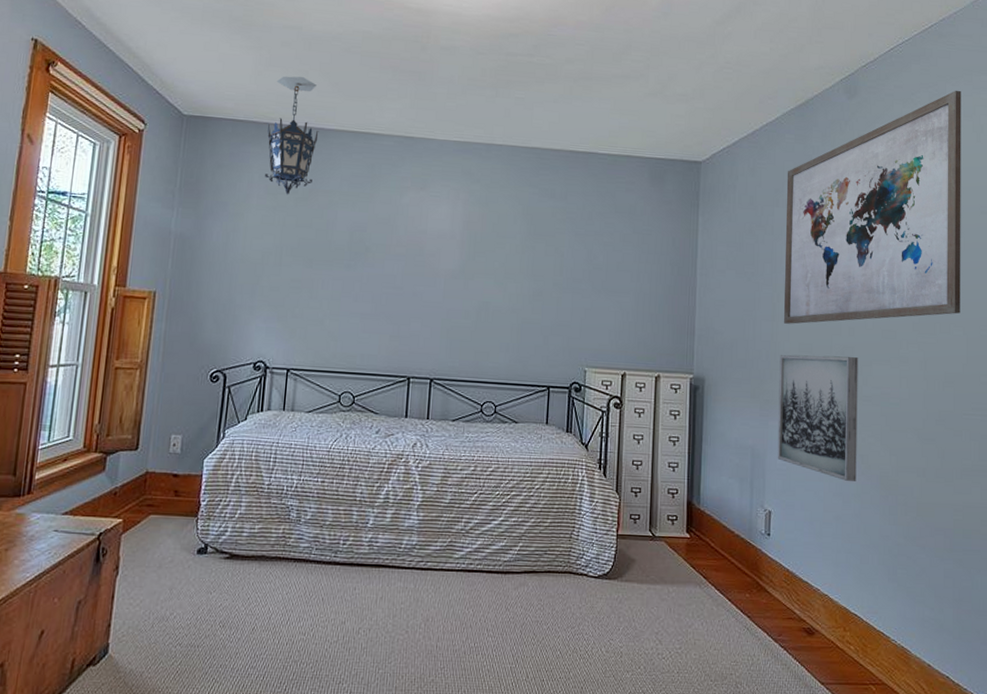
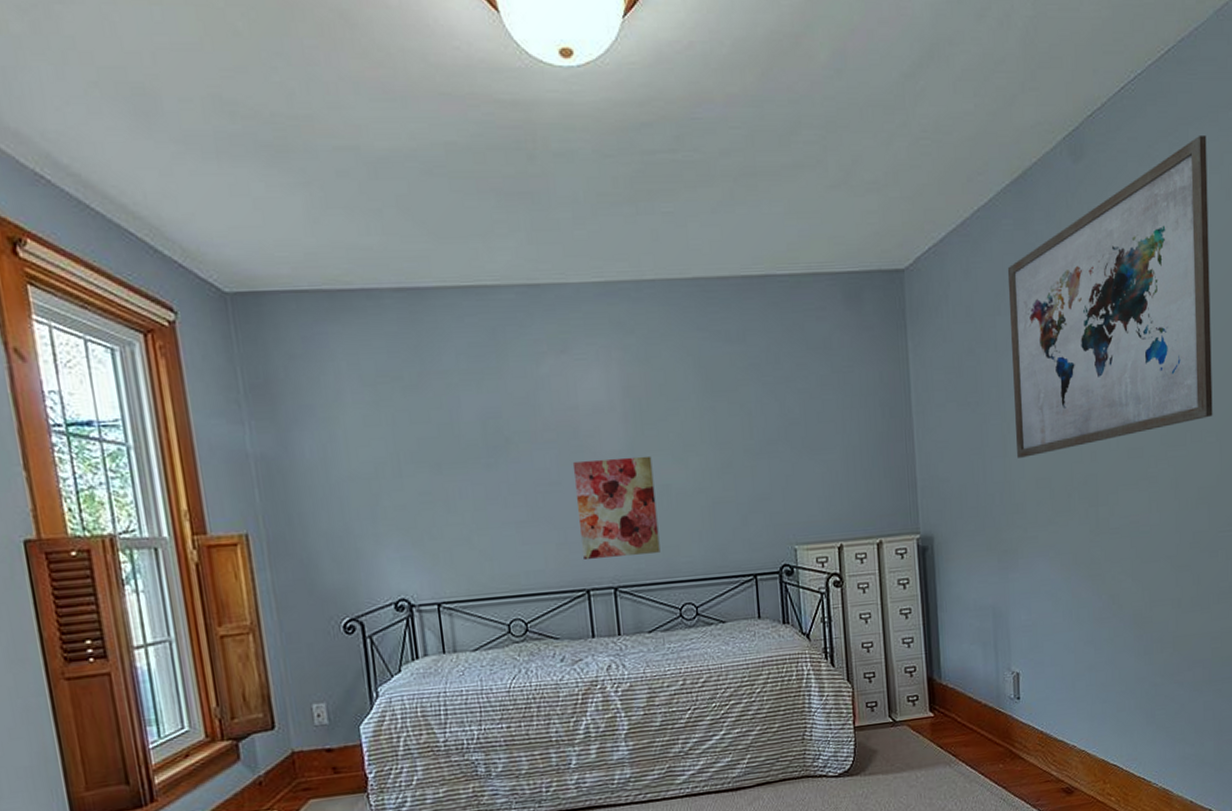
hanging lantern: present [265,76,319,195] -> none [340,219,419,384]
wall art: none [409,274,478,356] -> present [572,455,661,559]
wall art: present [777,354,858,481] -> none [1015,485,1108,627]

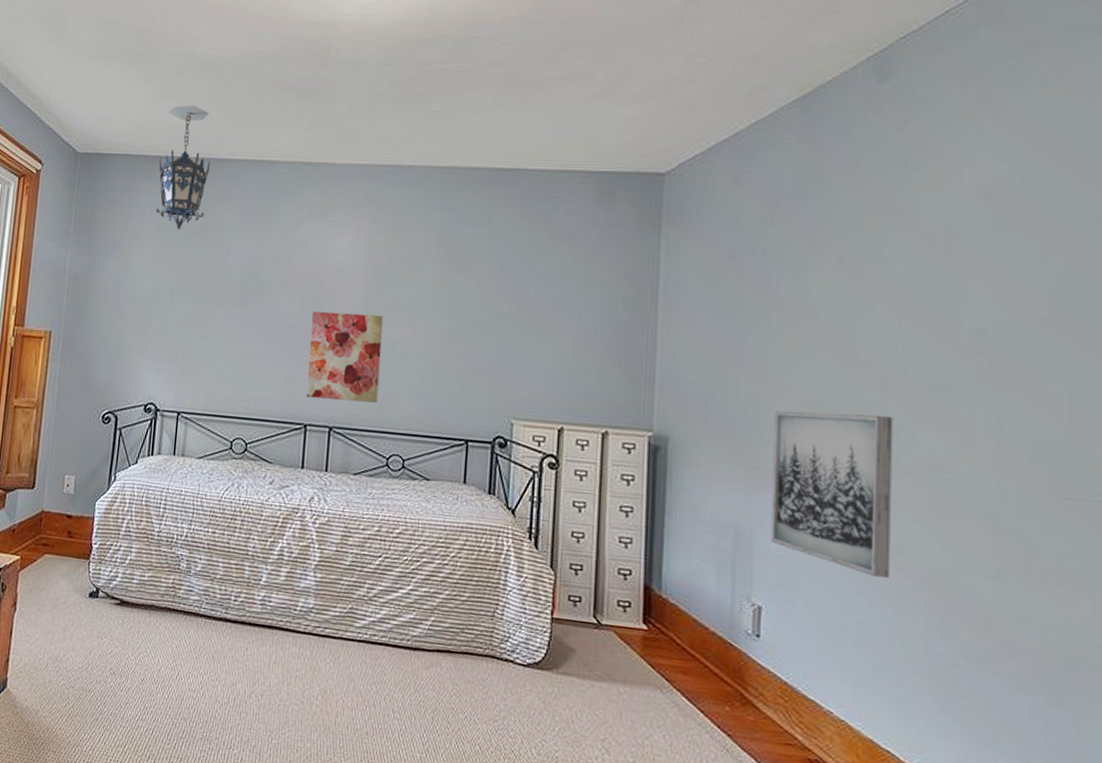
hanging lantern: none [340,219,419,384] -> present [156,106,211,230]
wall art: present [1007,134,1213,458] -> none [781,58,1062,373]
wall art: none [1015,485,1108,627] -> present [770,411,893,578]

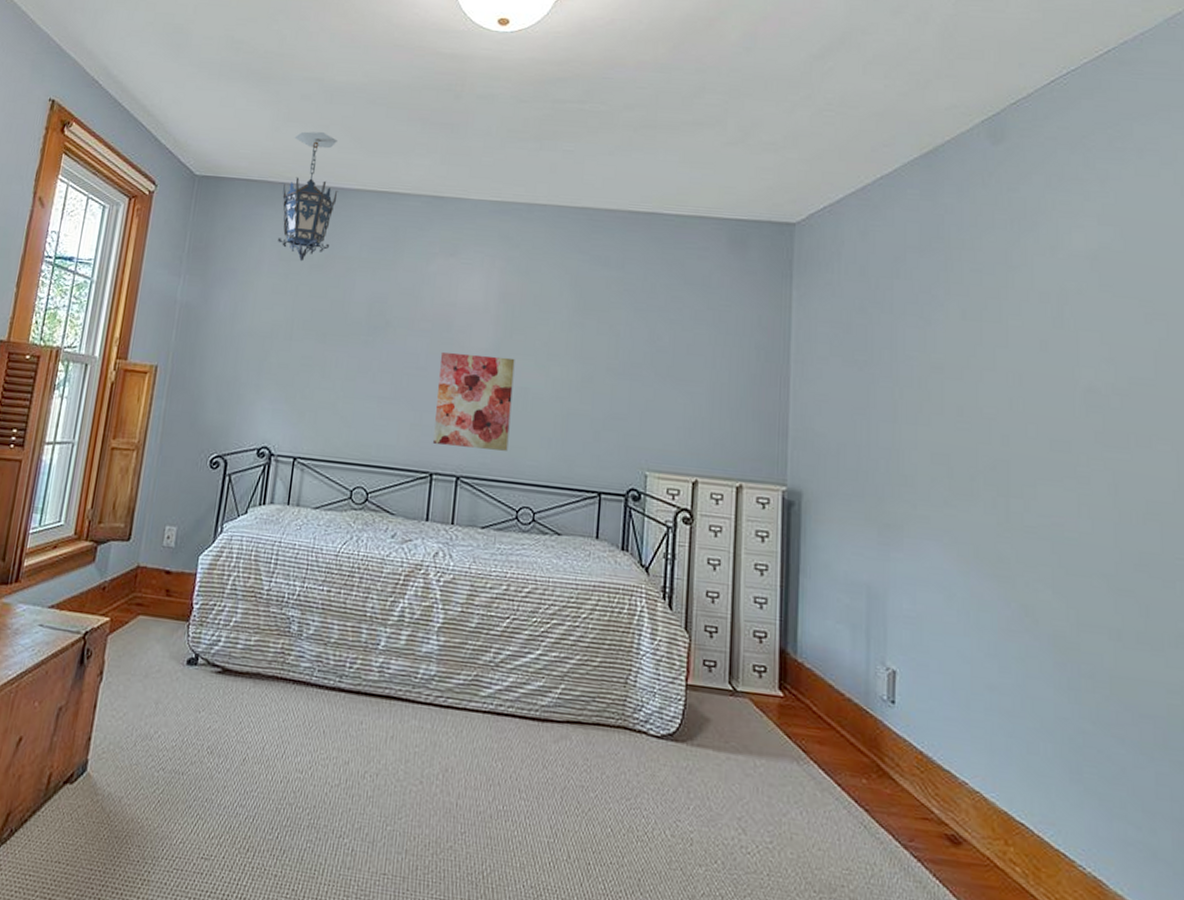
wall art: present [770,411,893,578] -> none [903,466,1018,640]

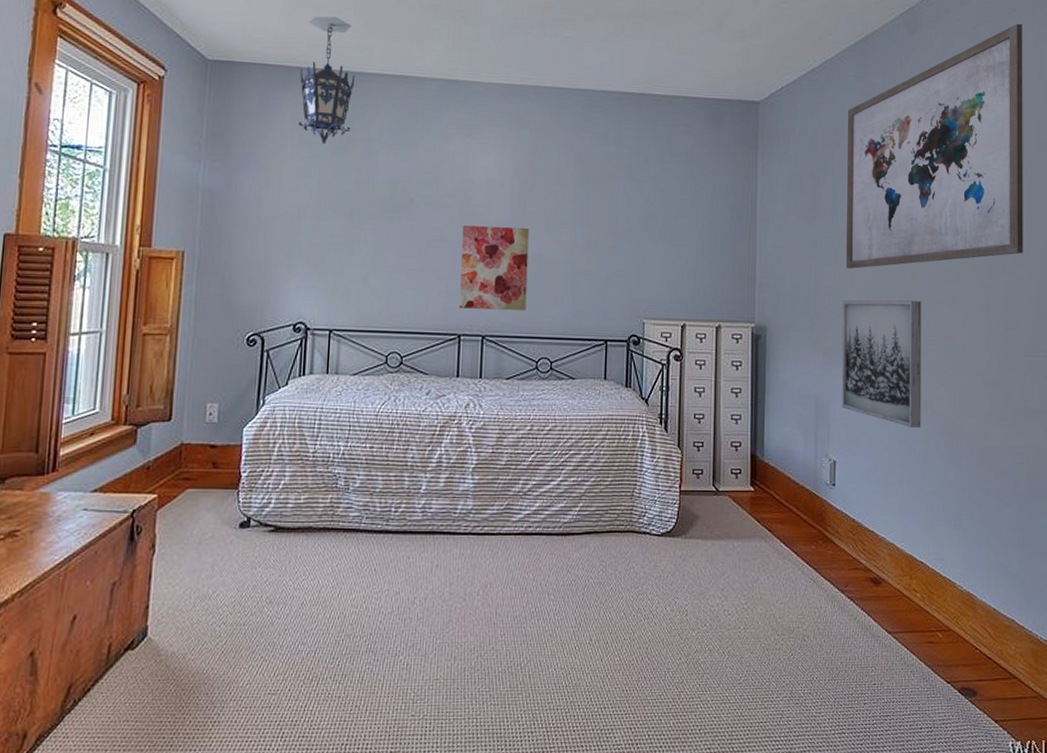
wall art: none [903,466,1018,640] -> present [841,300,922,427]
wall art: none [909,130,1167,428] -> present [846,23,1023,269]

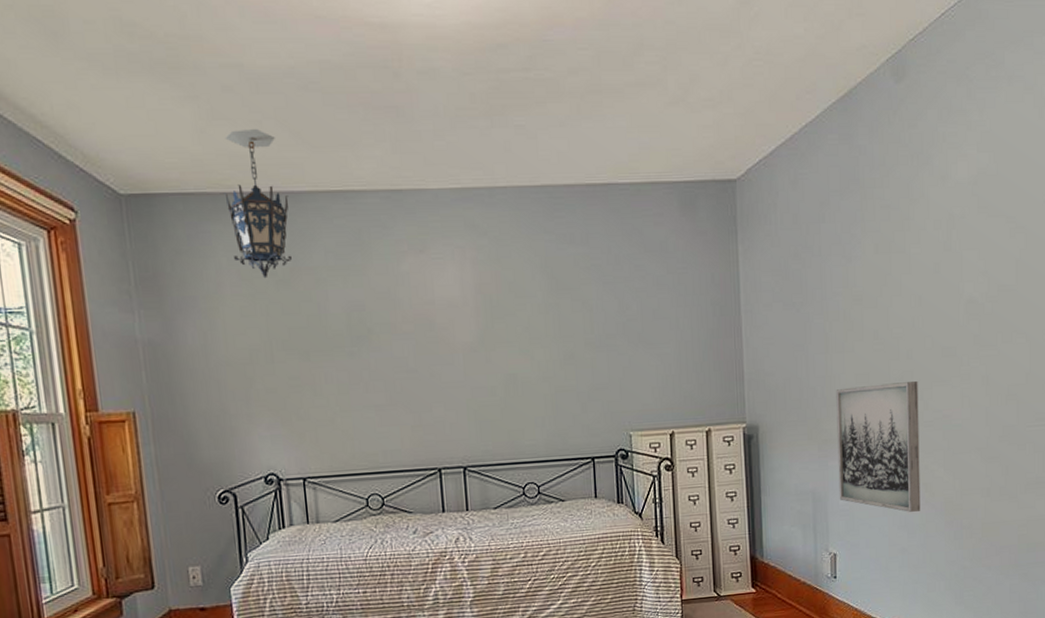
wall art: present [458,225,529,310] -> none [428,347,507,441]
wall art: present [846,23,1023,269] -> none [832,57,1023,355]

